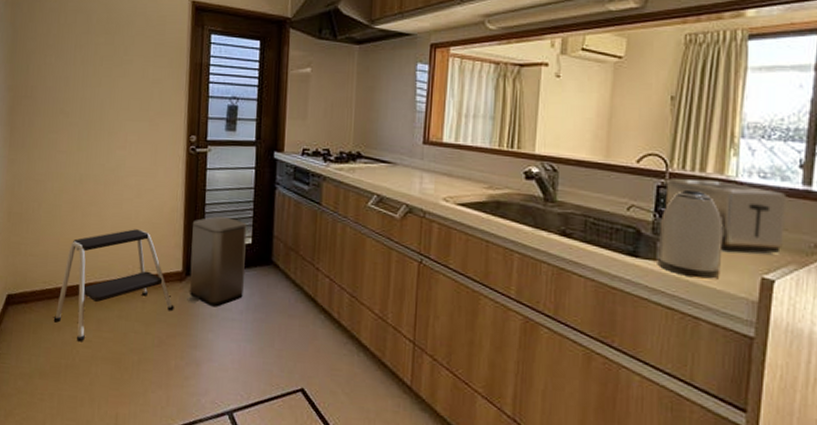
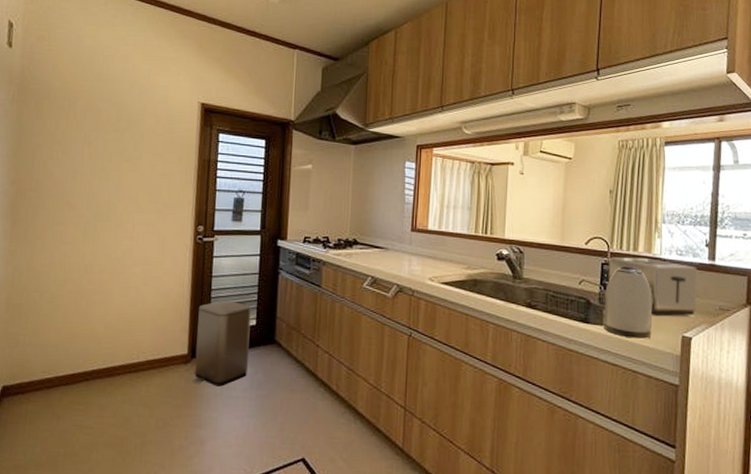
step stool: present [53,229,174,342] -> none [52,315,179,429]

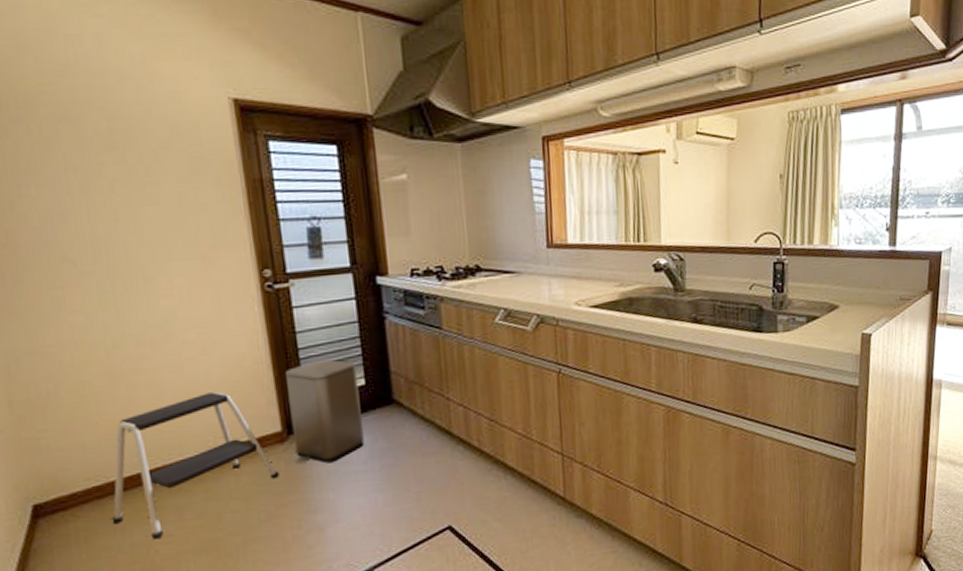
step stool: none [52,315,179,429] -> present [111,392,280,540]
kettle: present [603,265,653,339] -> none [778,262,831,343]
toaster: present [608,257,698,316] -> none [781,250,878,315]

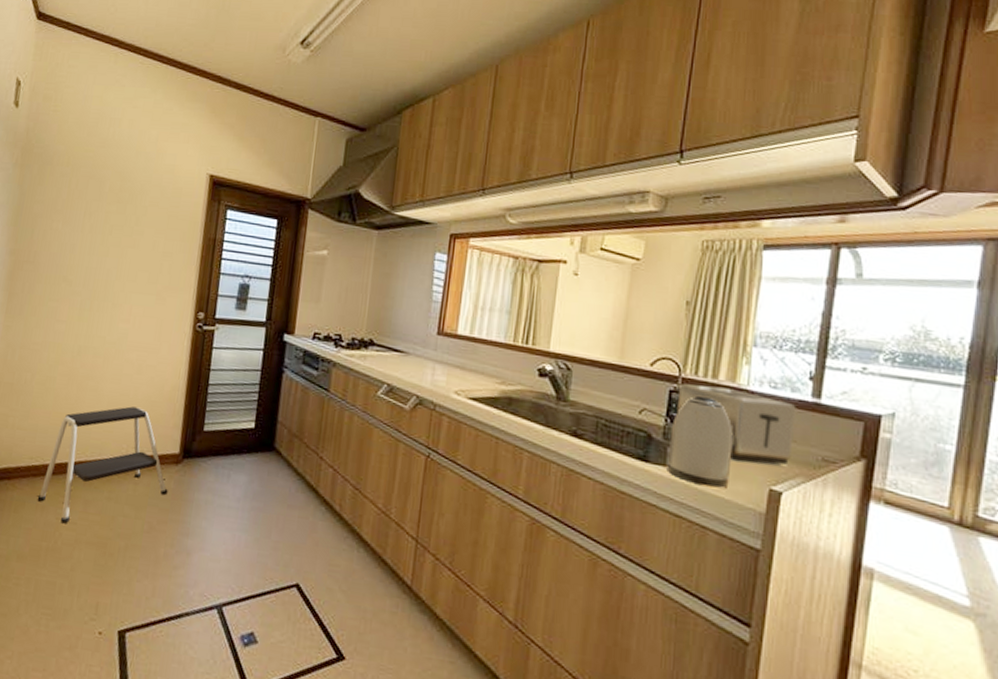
pedal bin: present [286,359,364,464] -> none [182,397,251,493]
kettle: none [778,262,831,343] -> present [666,395,733,488]
toaster: none [781,250,878,315] -> present [677,384,796,465]

